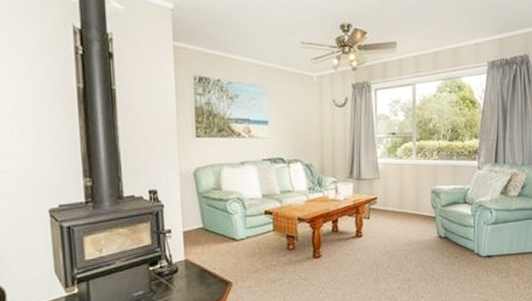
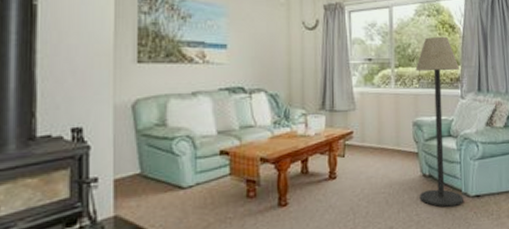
floor lamp: none [435,111,478,265] -> present [415,36,463,207]

